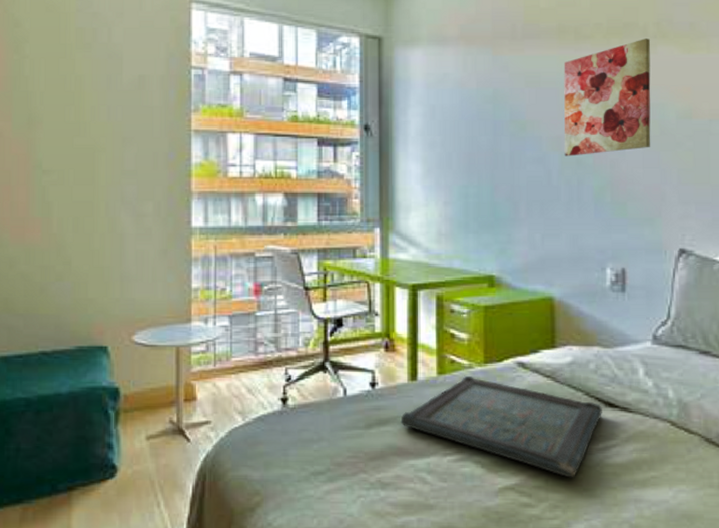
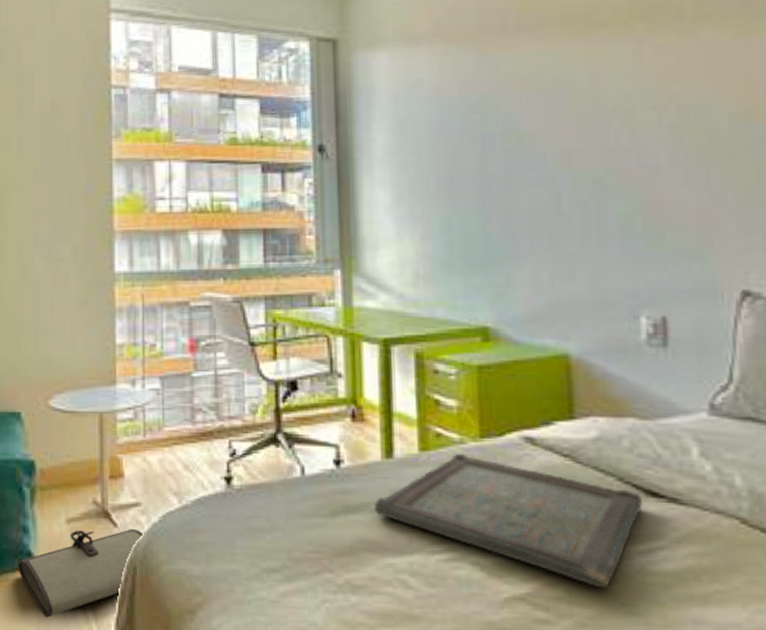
tool roll: none [103,442,211,520] -> present [18,528,142,618]
wall art: present [563,39,651,156] -> none [571,22,696,176]

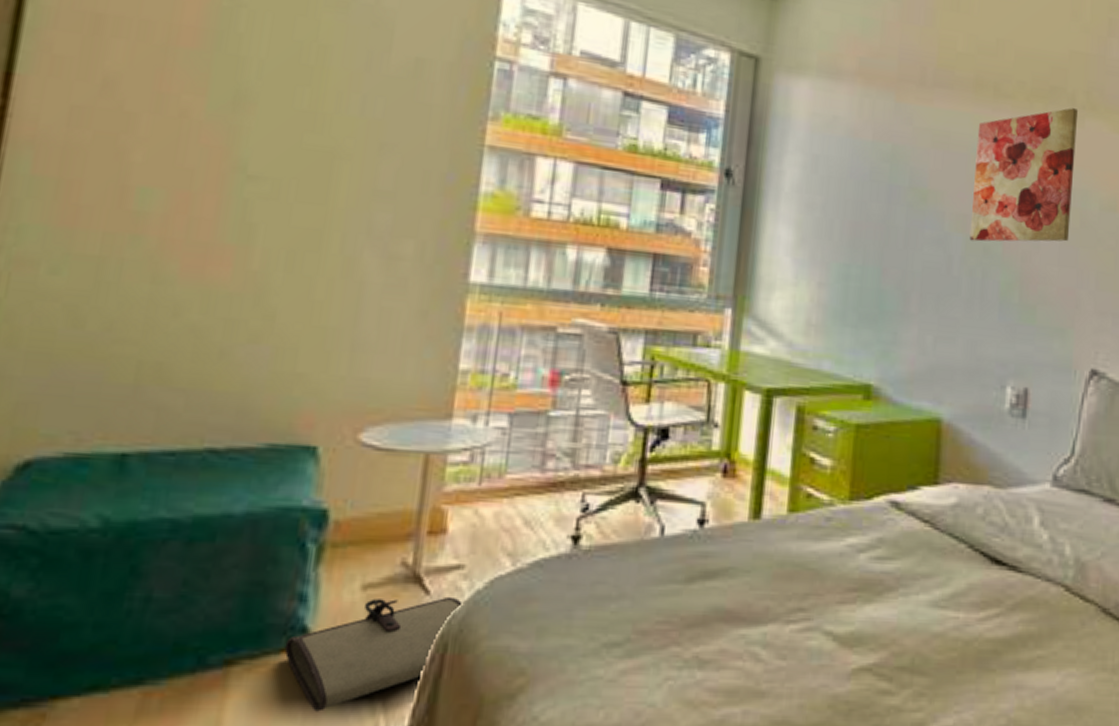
serving tray: present [373,454,643,589] -> none [733,516,987,657]
wall art: none [571,22,696,176] -> present [969,108,1079,242]

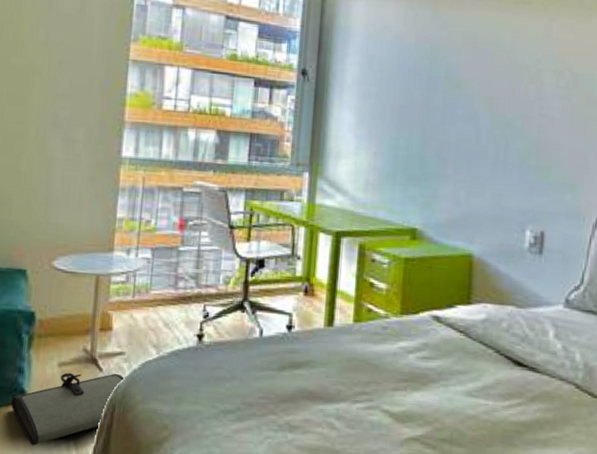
wall art: present [969,108,1079,242] -> none [494,9,587,118]

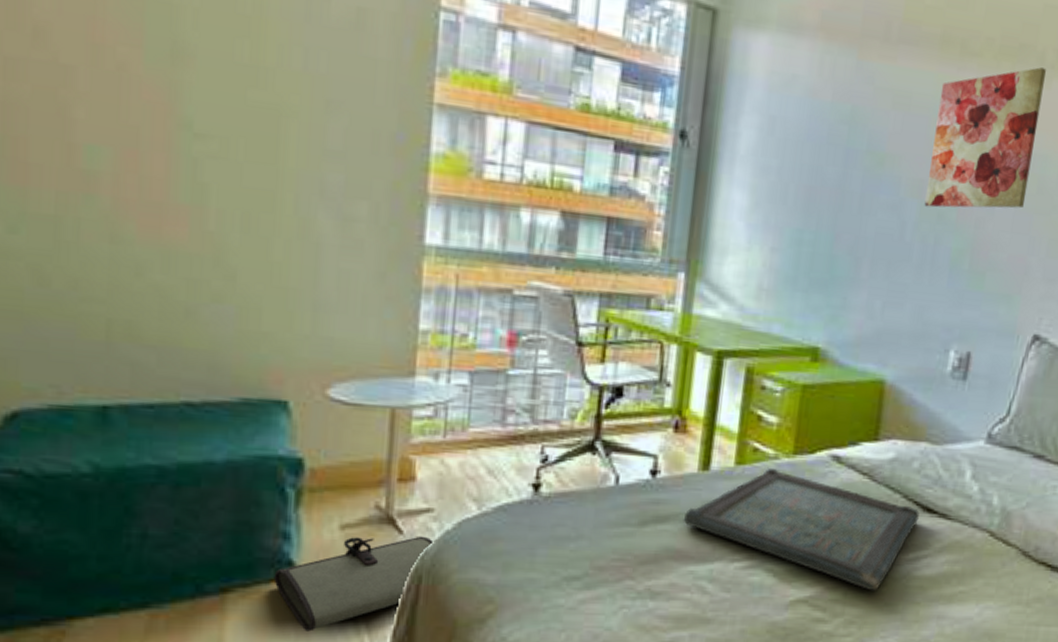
serving tray: none [313,326,511,433] -> present [683,469,919,591]
wall art: none [494,9,587,118] -> present [924,67,1047,209]

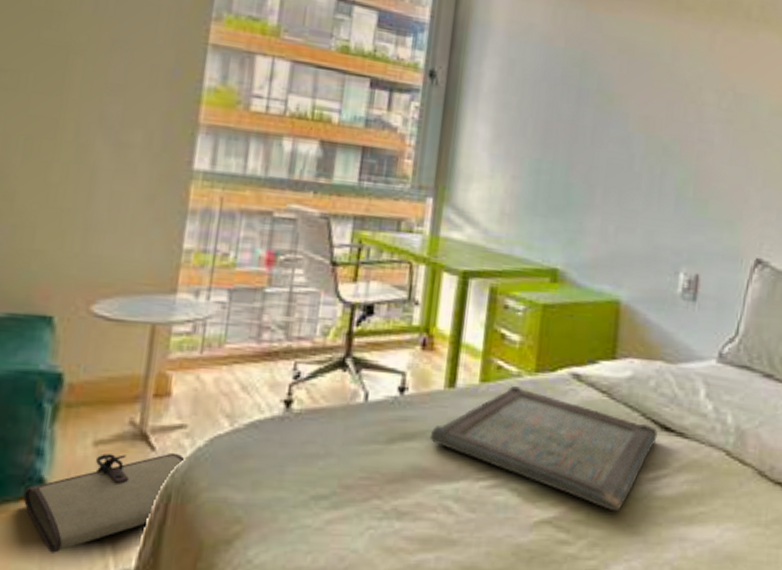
wall art: present [924,67,1047,209] -> none [650,20,753,143]

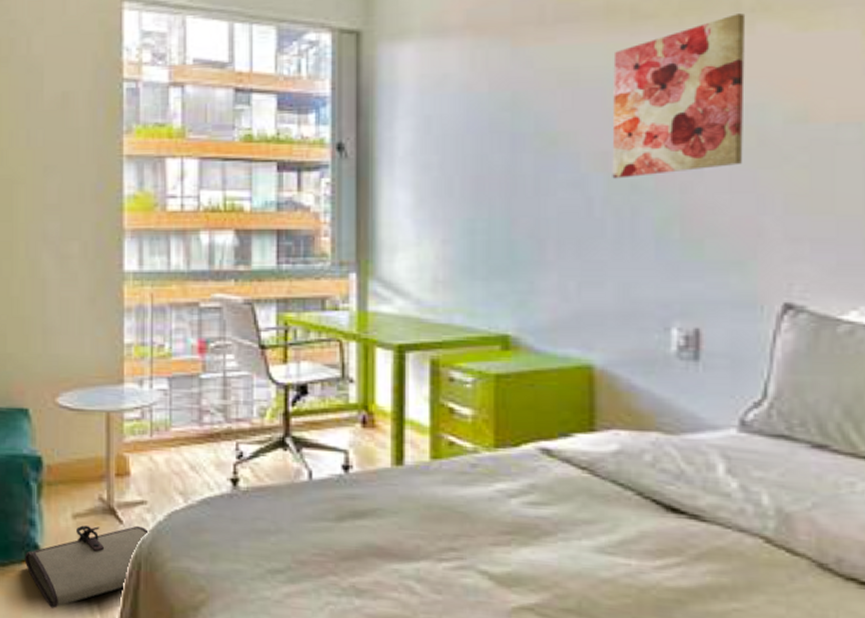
serving tray: present [429,386,657,512] -> none [381,463,662,603]
wall art: none [650,20,753,143] -> present [612,13,746,179]

